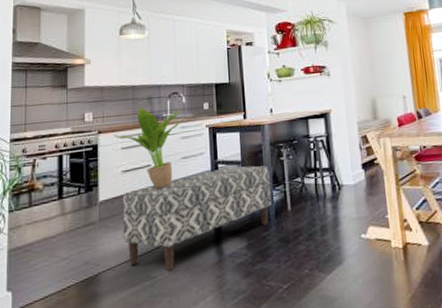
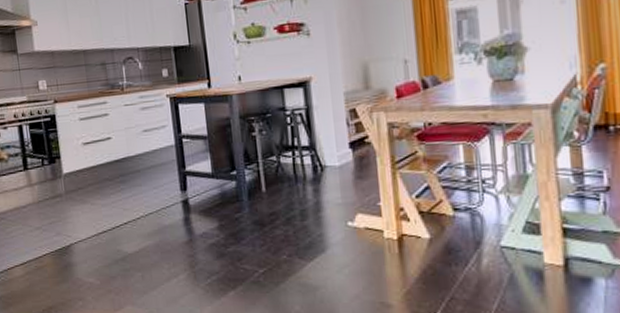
potted plant: present [113,107,180,190] -> none [70,74,138,164]
bench: present [122,165,271,270] -> none [86,141,243,246]

